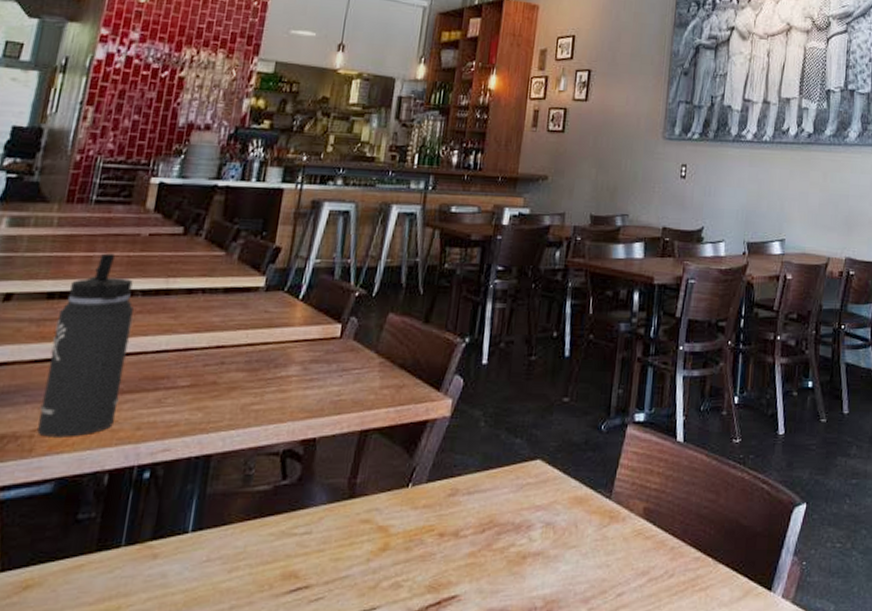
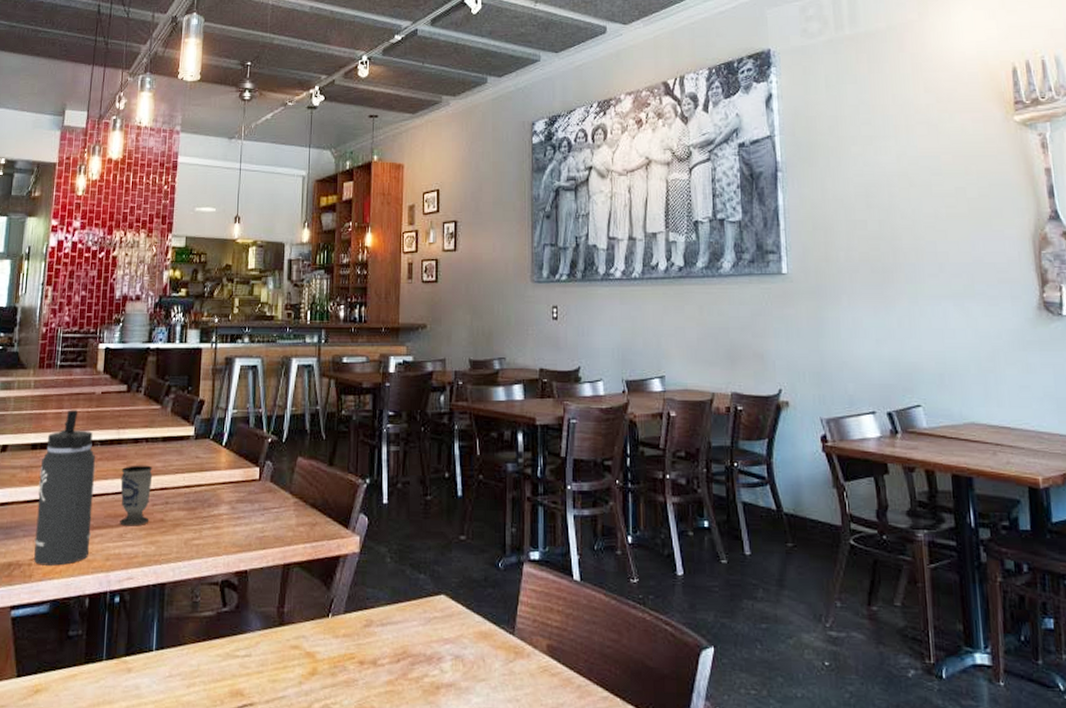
cup: none [158,319,208,390] -> present [120,465,153,526]

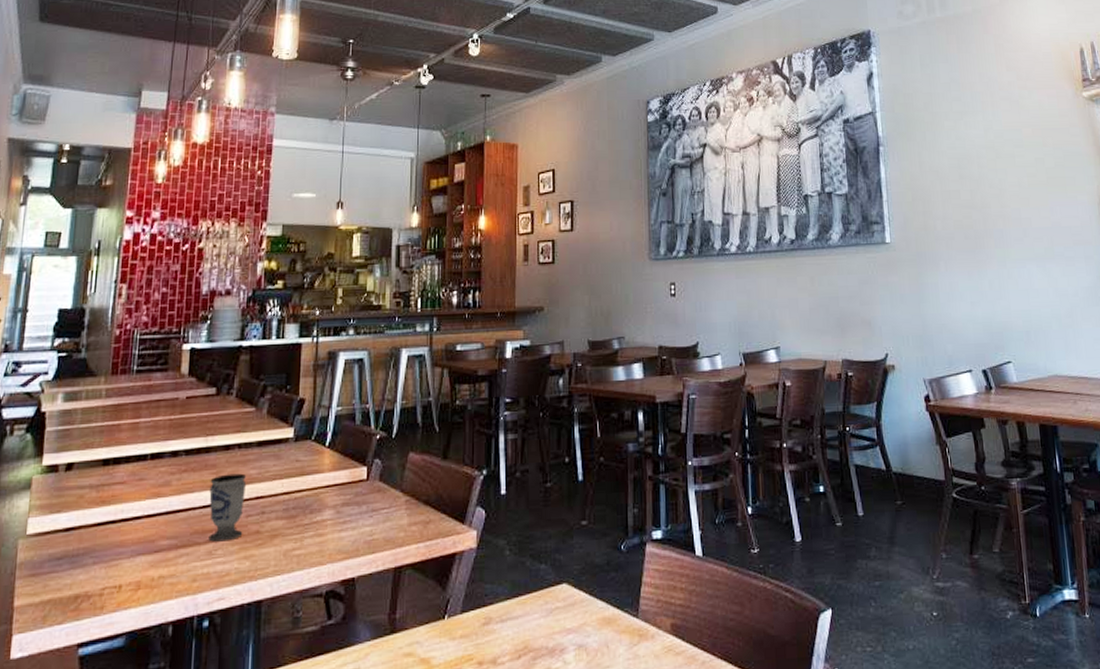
thermos bottle: present [34,410,96,566] -> none [106,418,180,594]

